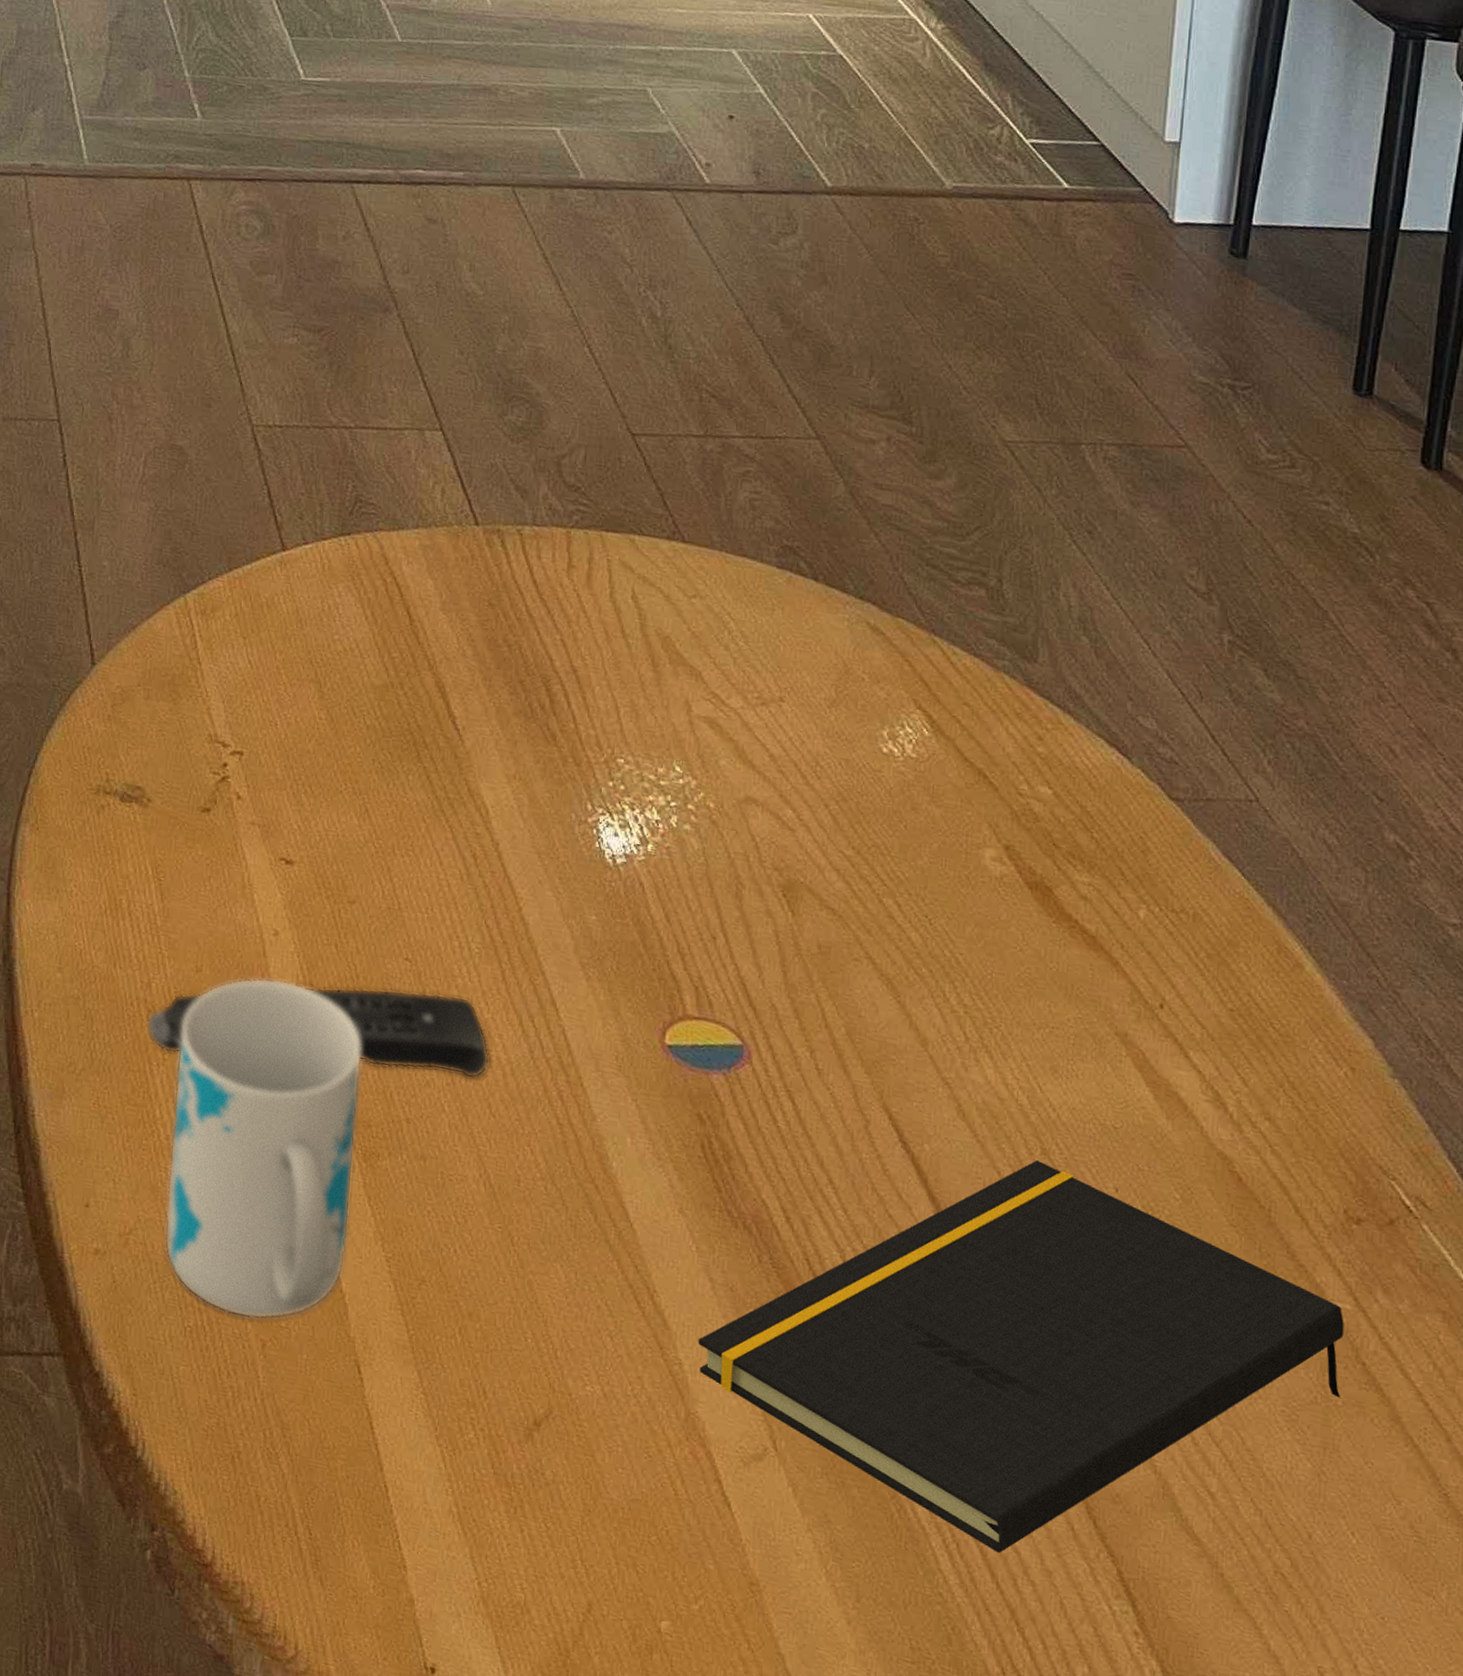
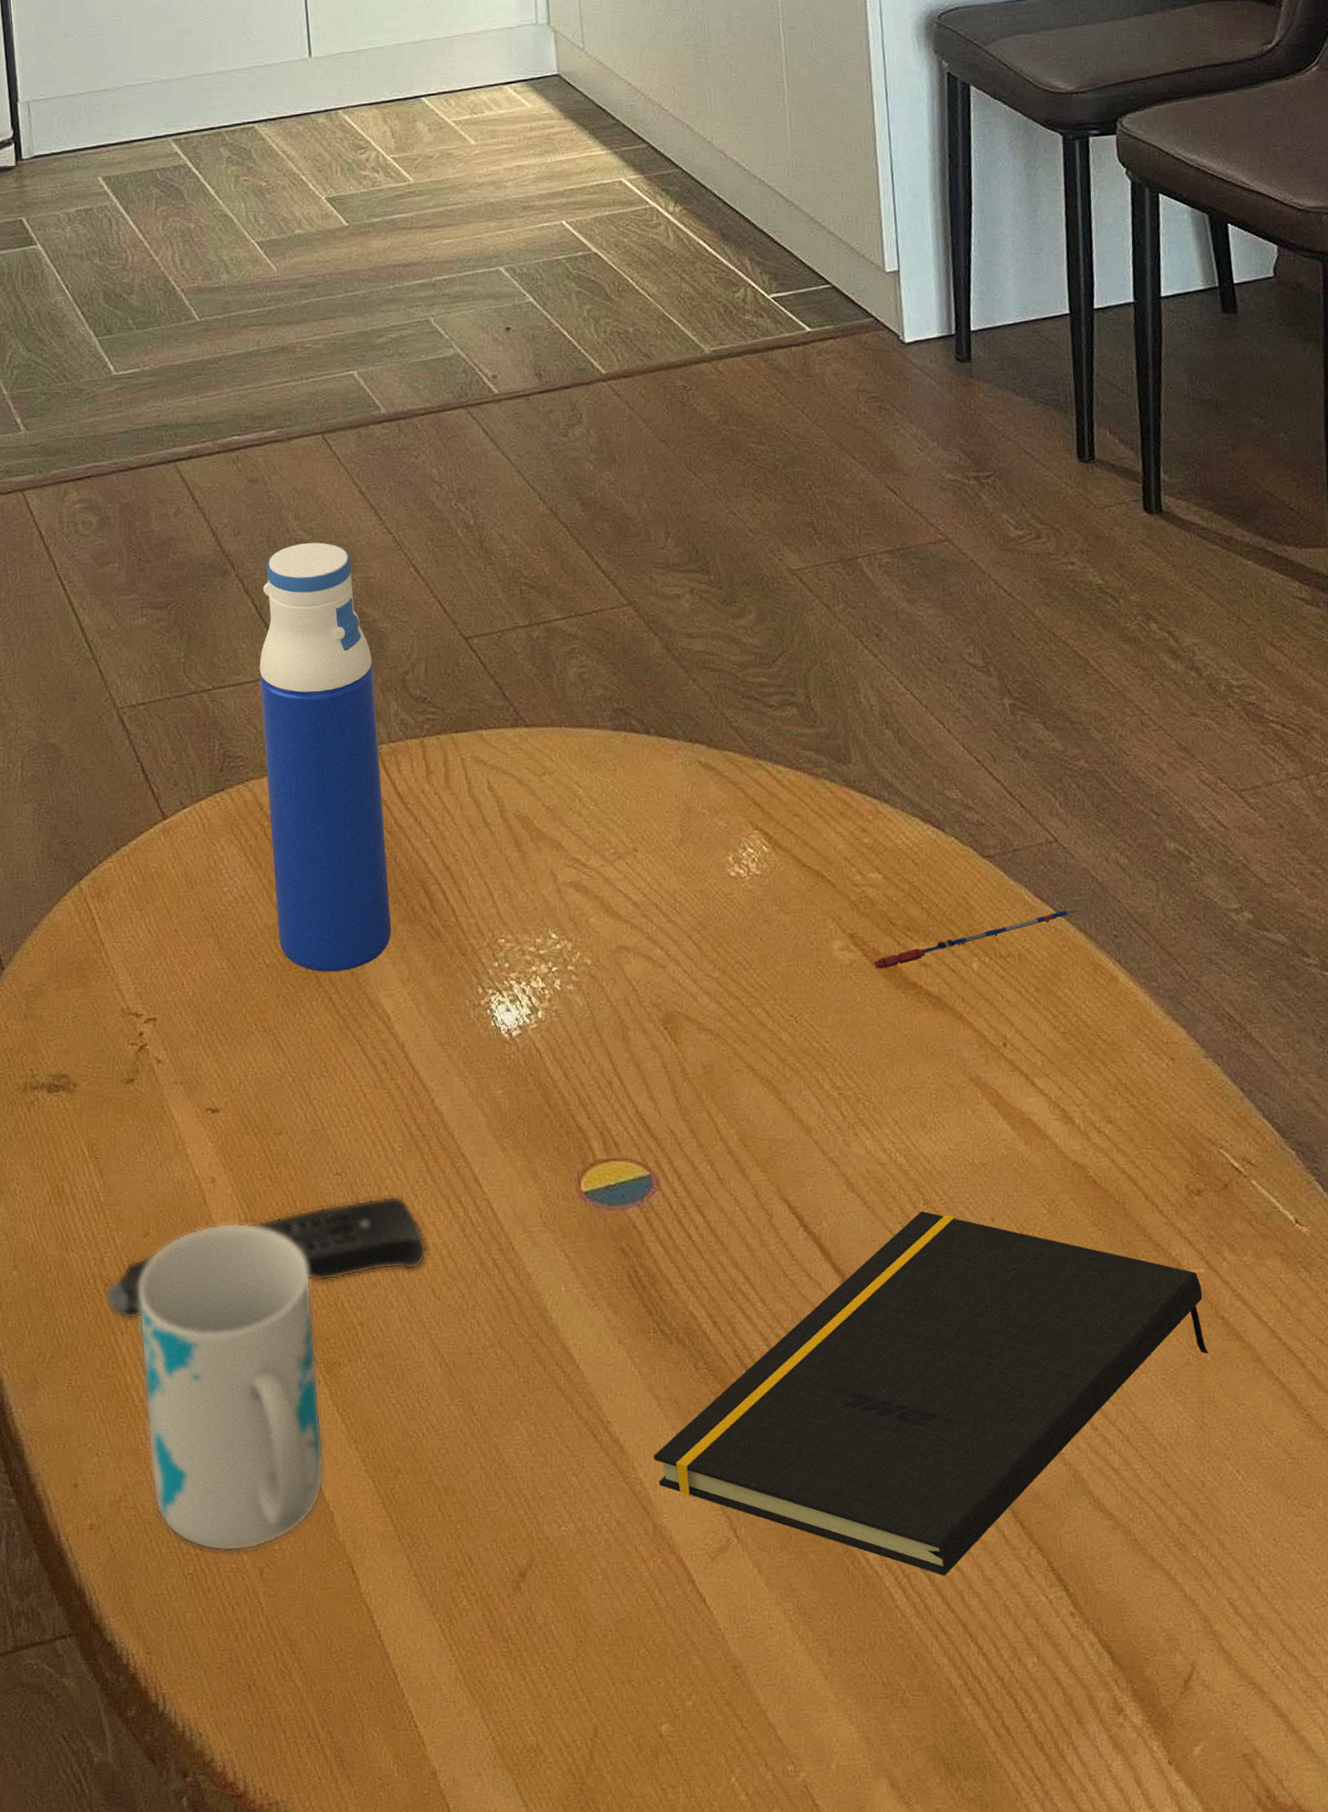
water bottle: none [384,296,529,752] -> present [259,542,391,972]
pen: none [1028,877,1272,892] -> present [874,908,1080,970]

